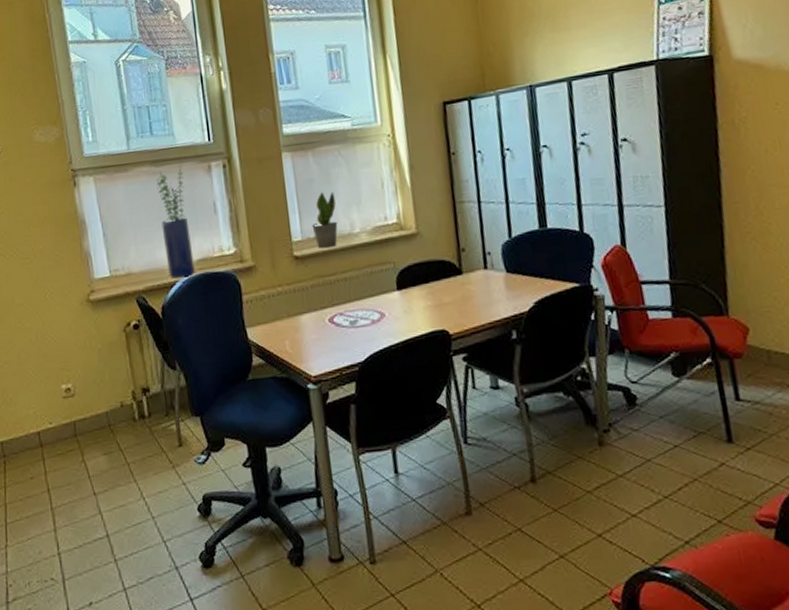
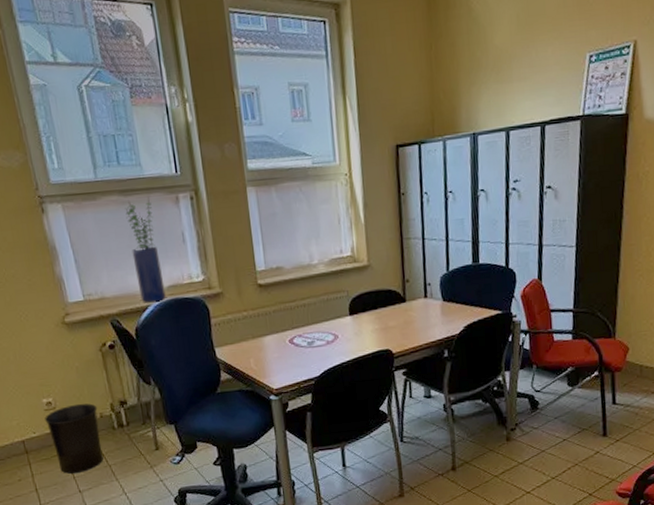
waste bin: none [63,390,122,472] -> present [45,403,104,474]
potted plant: present [311,192,338,249] -> none [274,226,298,278]

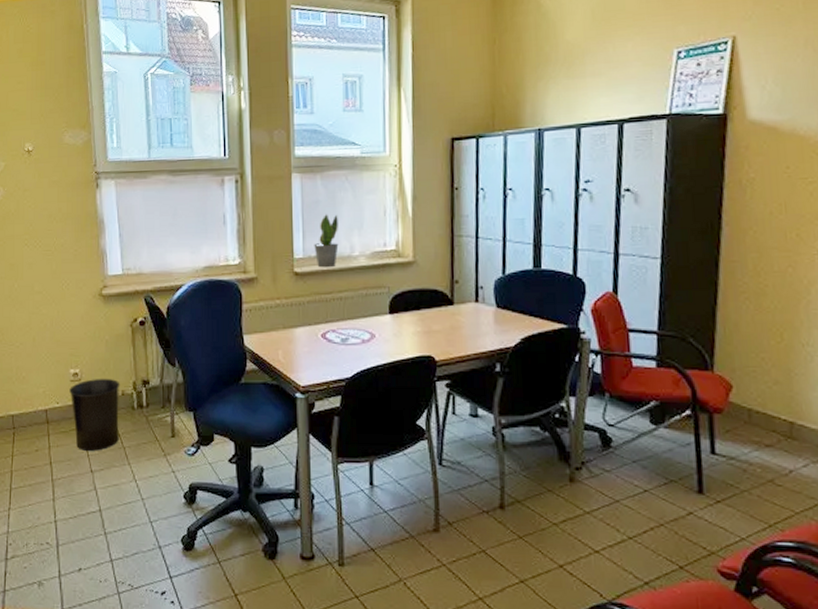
vase: present [125,197,166,303] -> none [172,178,201,282]
potted plant: none [274,226,298,278] -> present [314,214,339,268]

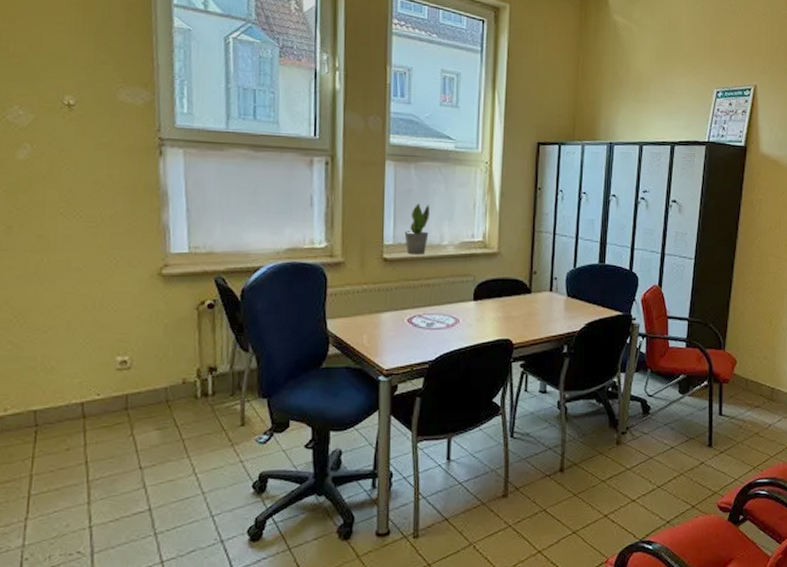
waste bin: present [69,378,120,451] -> none [115,365,181,446]

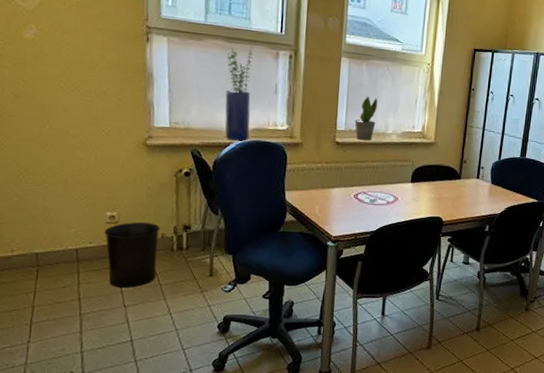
waste bin: none [115,365,181,446] -> present [104,221,161,288]
vase: none [252,156,283,264] -> present [225,47,253,141]

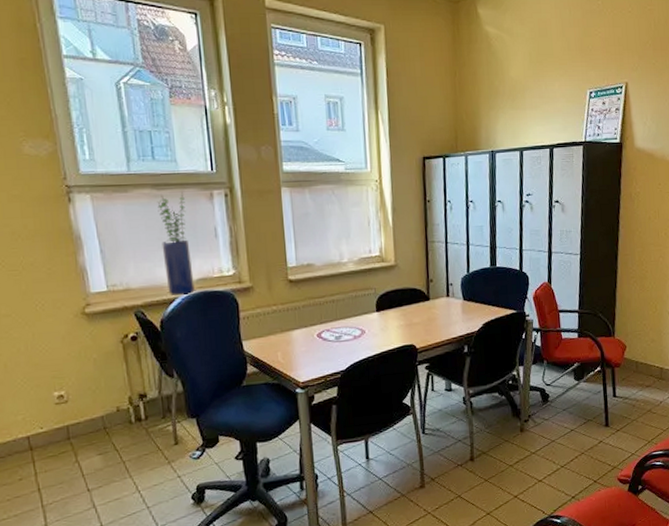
waste bin: present [104,221,161,288] -> none [55,396,117,471]
potted plant: present [355,96,378,141] -> none [306,225,329,275]

